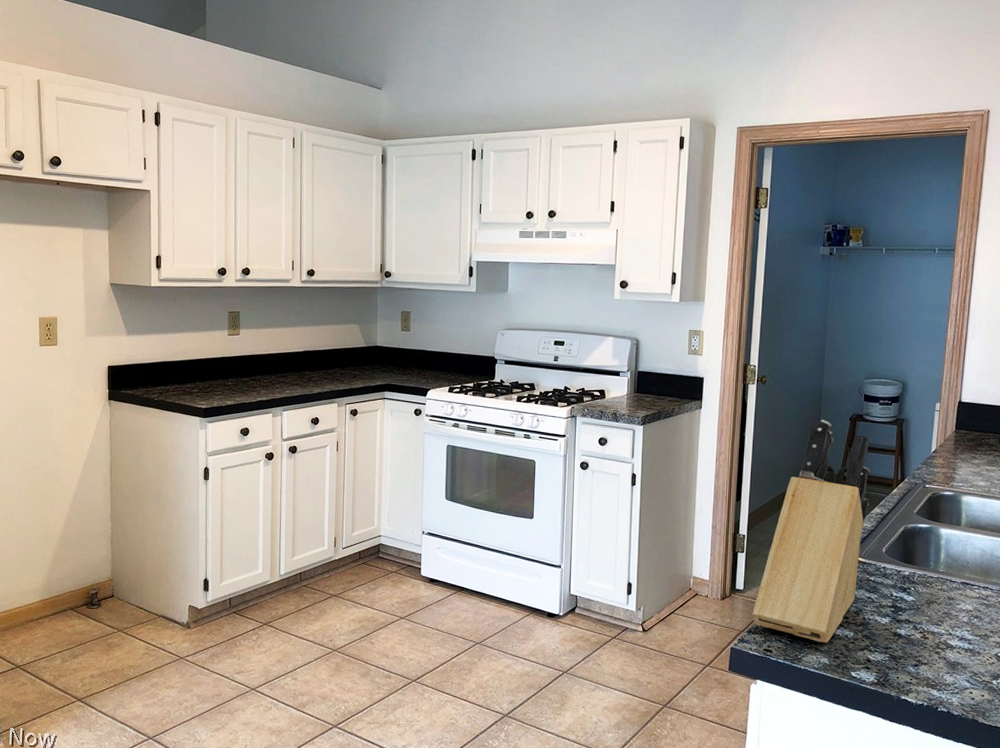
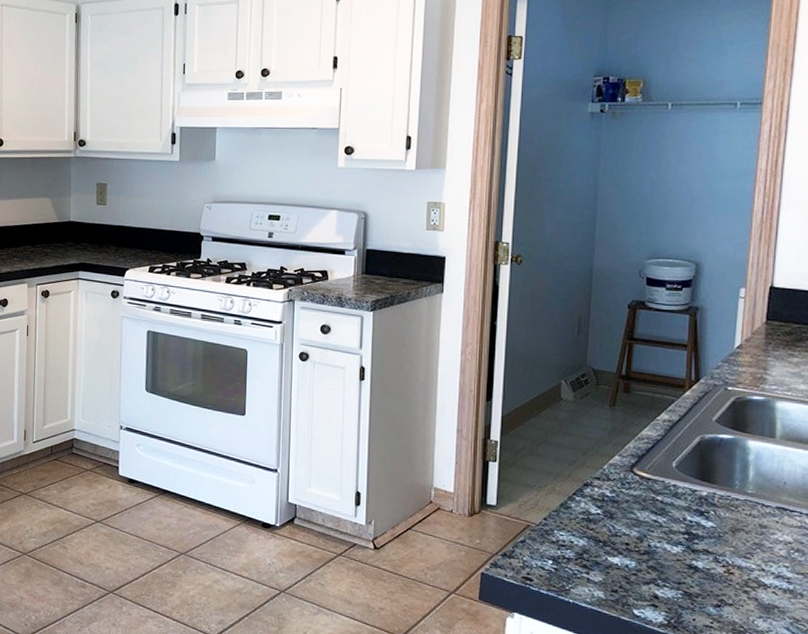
knife block: present [752,419,871,643] -> none [507,306,656,573]

